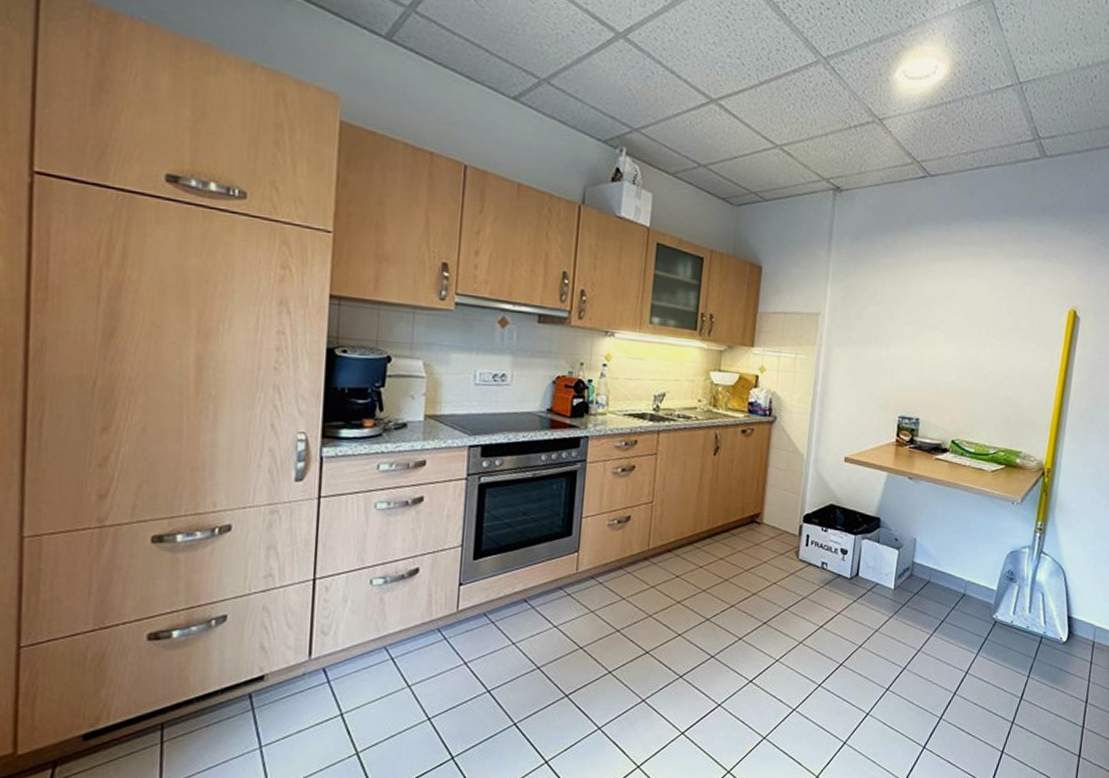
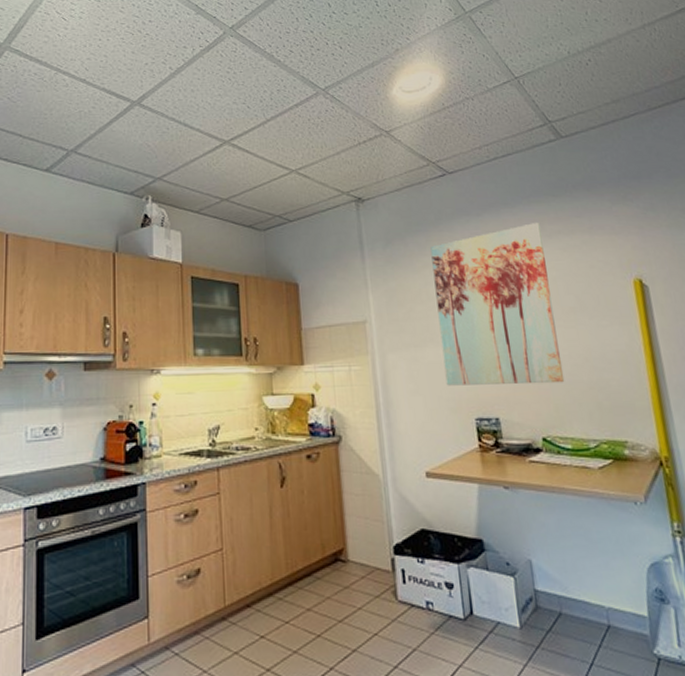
wall art: none [880,240,1002,395] -> present [430,223,565,386]

